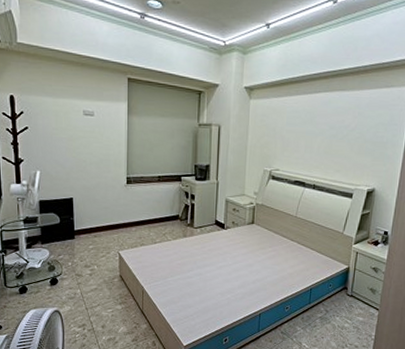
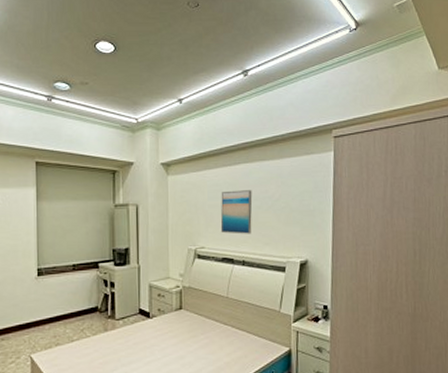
wall art: none [295,118,329,161] -> present [220,190,253,234]

